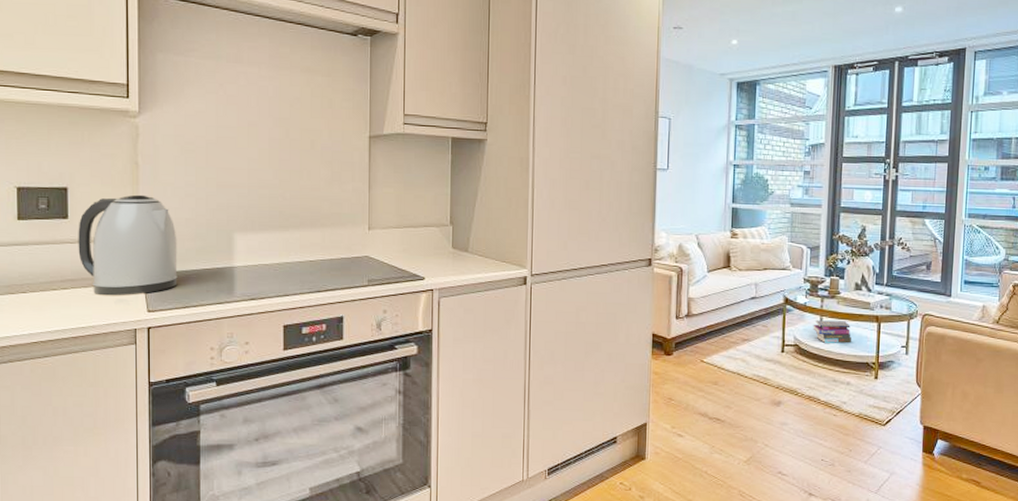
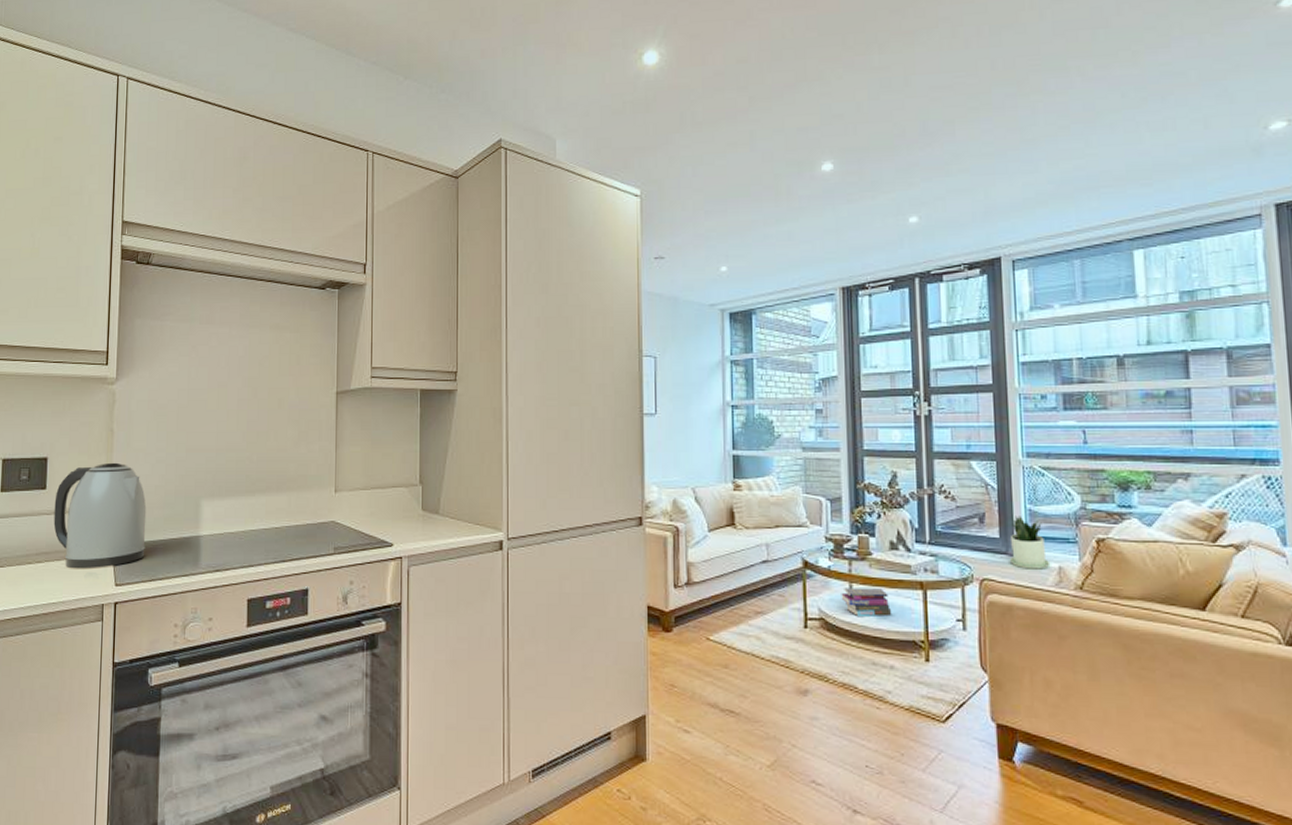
planter: none [946,264,977,307] -> present [1009,516,1051,570]

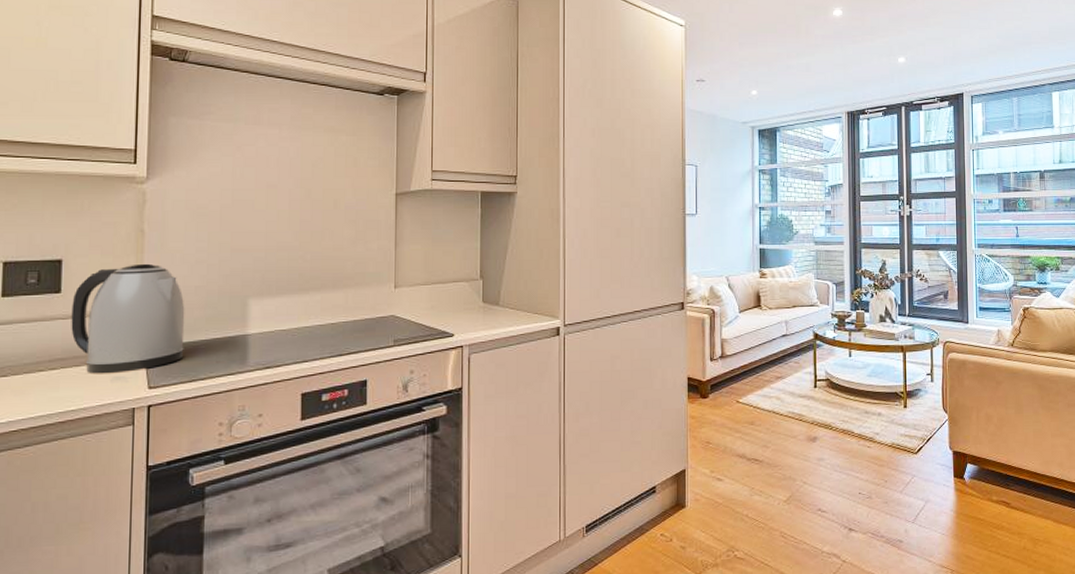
books: present [841,588,891,617] -> none [843,353,879,377]
planter: present [1009,516,1051,570] -> none [964,292,992,333]

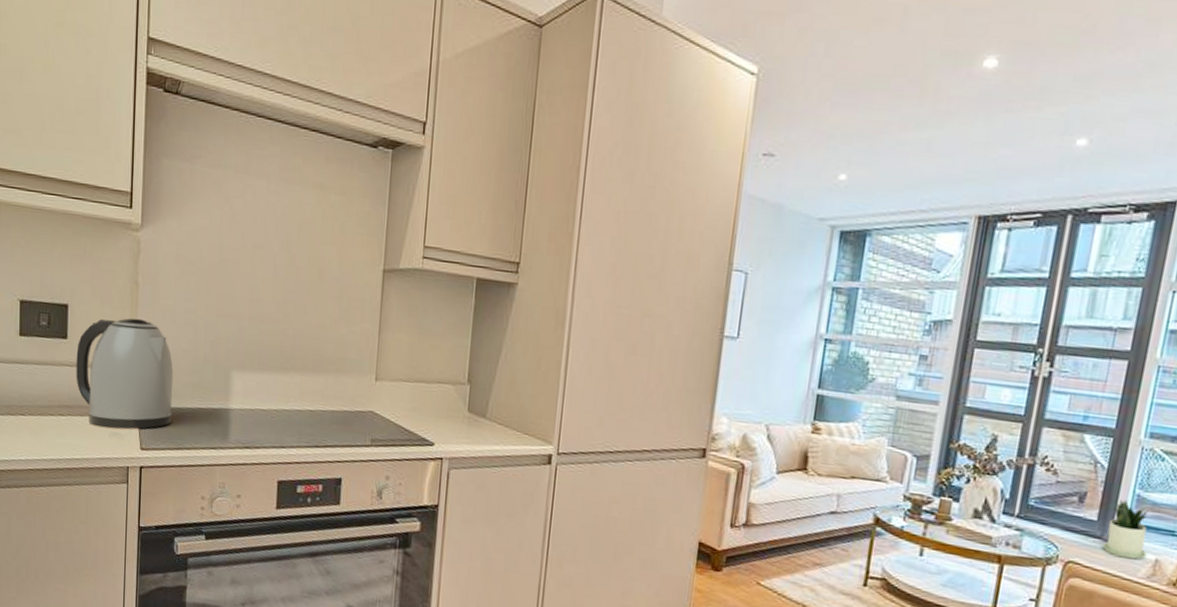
planter: none [964,292,992,333] -> present [1101,499,1149,560]

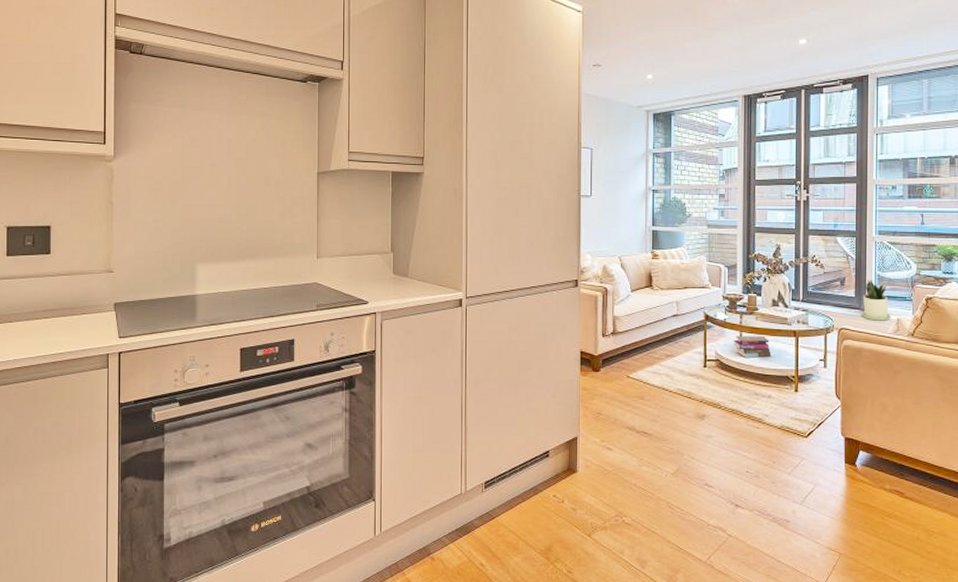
kettle: present [76,318,174,430] -> none [59,231,146,324]
books: none [909,551,961,586] -> present [733,336,771,359]

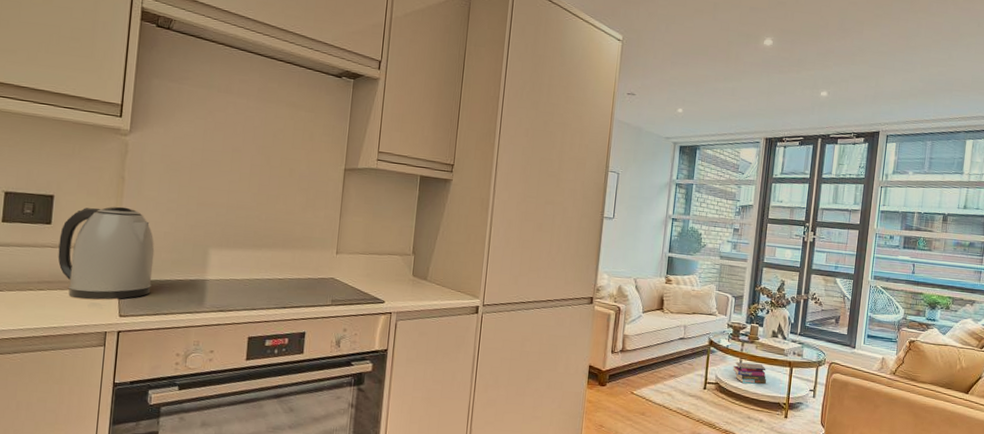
kettle: none [59,231,146,324] -> present [58,206,155,300]
planter: present [861,280,891,321] -> none [851,320,878,359]

